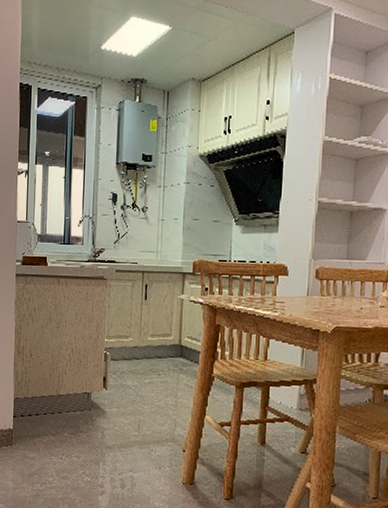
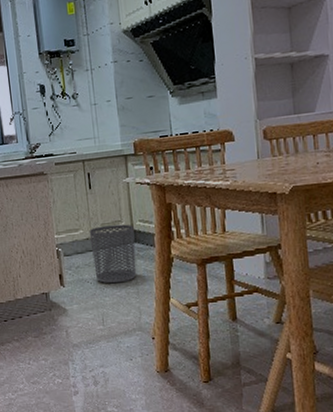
waste bin: none [138,337,181,394] -> present [89,224,137,284]

